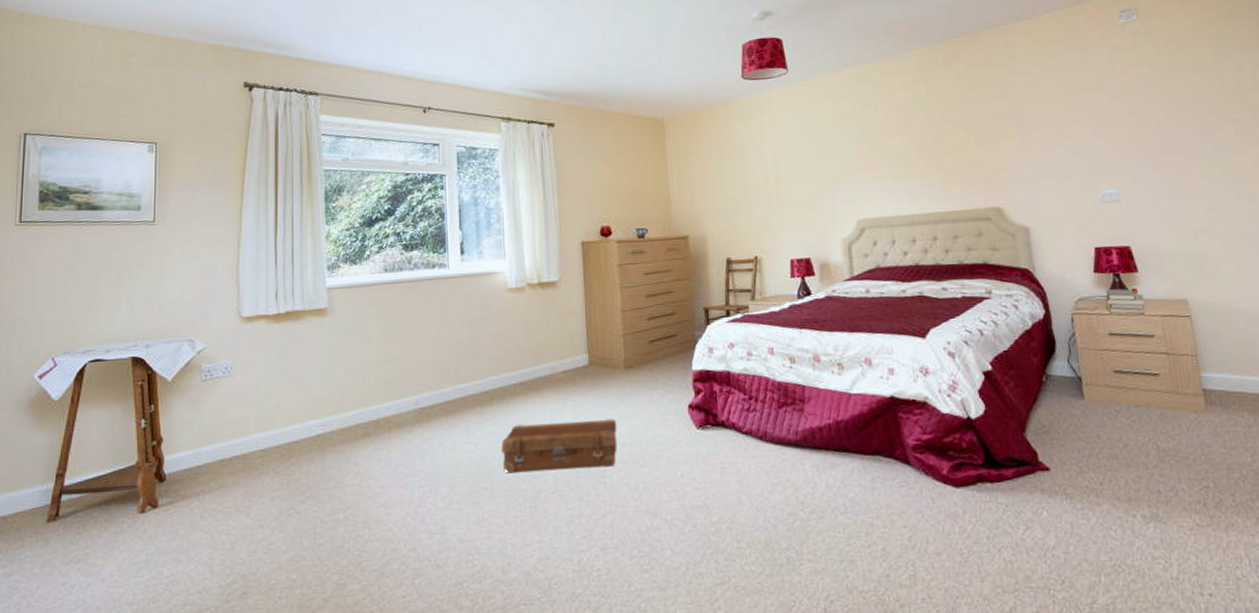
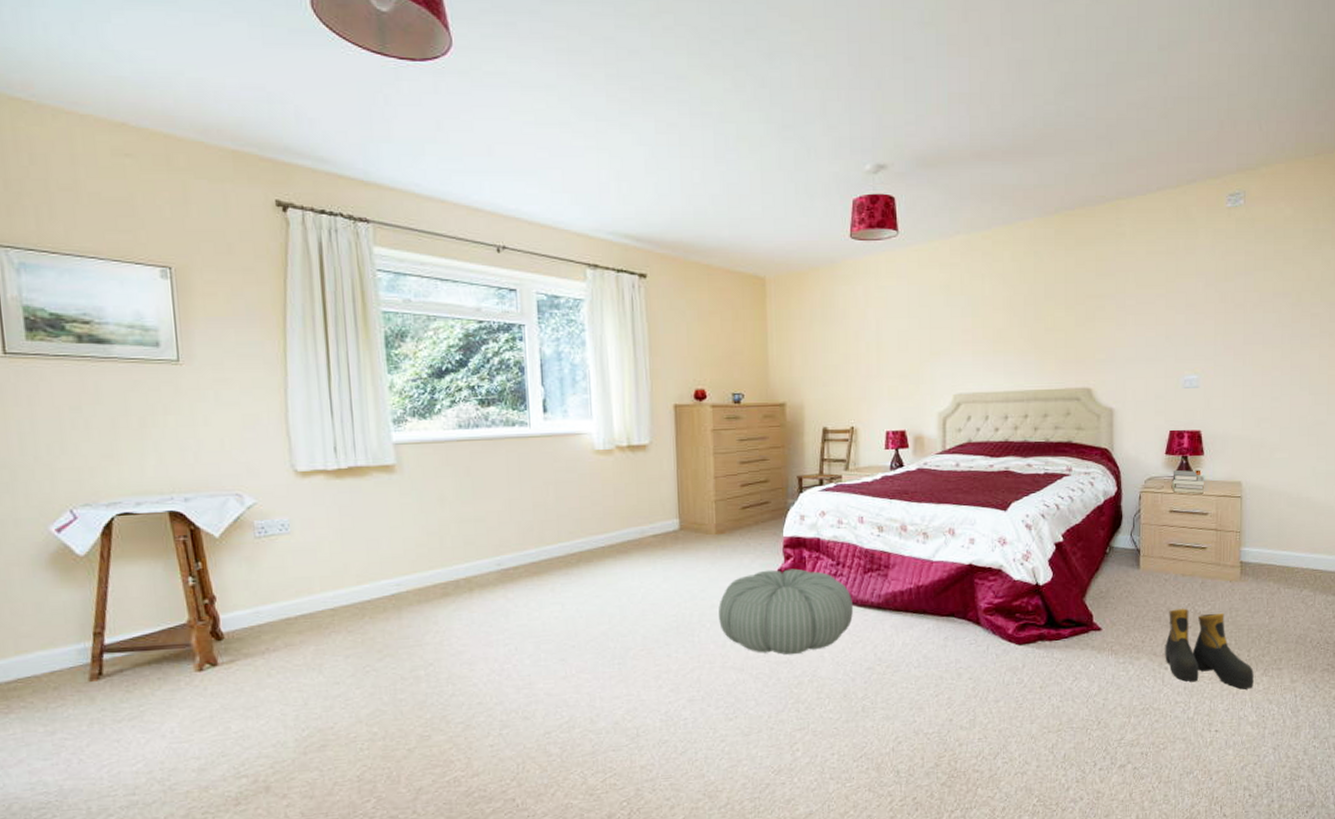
suitcase: present [501,418,617,474] -> none [589,581,707,632]
pouf: none [630,403,770,498] -> present [719,568,853,655]
boot: none [1126,444,1247,543] -> present [1165,608,1254,690]

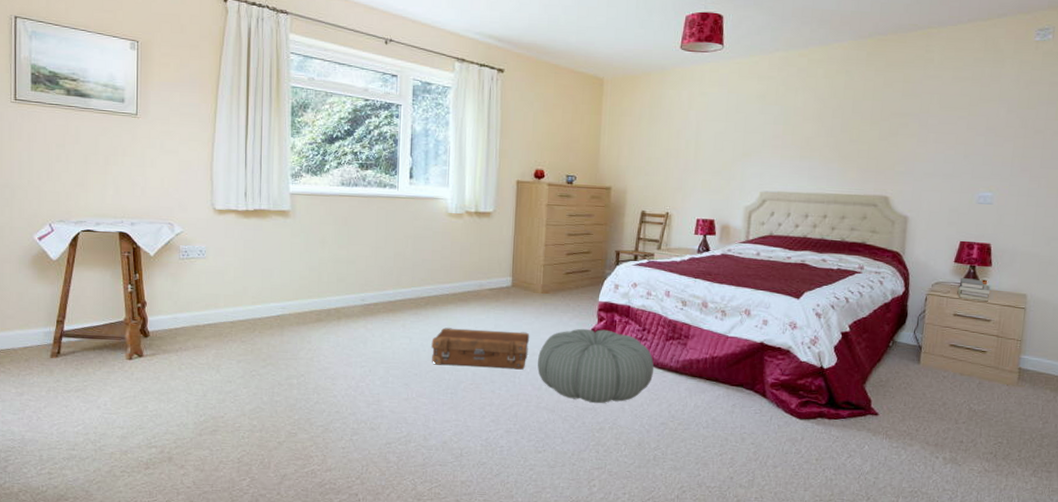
suitcase: none [589,581,707,632] -> present [431,327,530,370]
boot: present [1165,608,1254,690] -> none [937,404,1023,487]

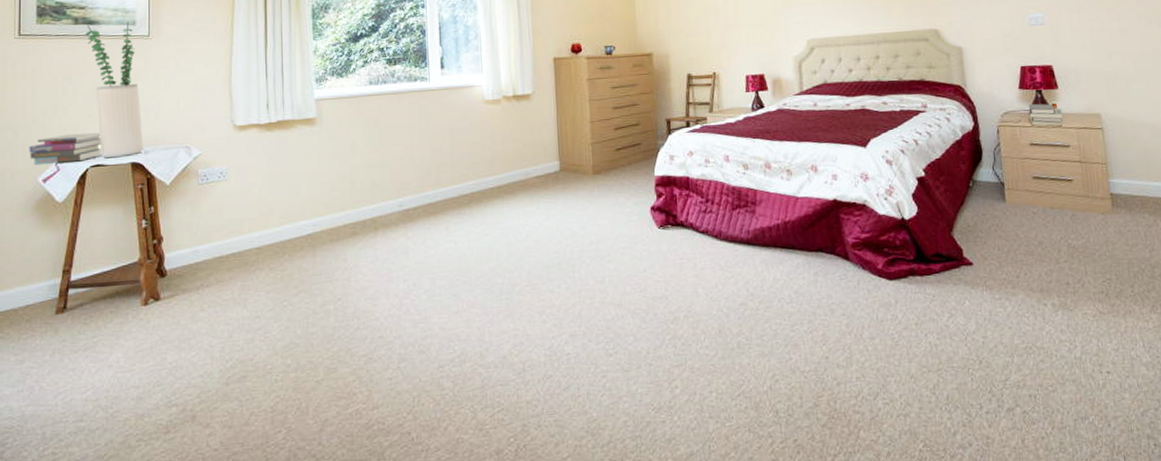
books: none [25,198,92,225] -> present [29,132,102,166]
vase: none [77,98,130,226] -> present [85,22,143,159]
suitcase: present [431,327,530,370] -> none [479,219,586,269]
pouf: present [538,328,654,403] -> none [597,206,724,290]

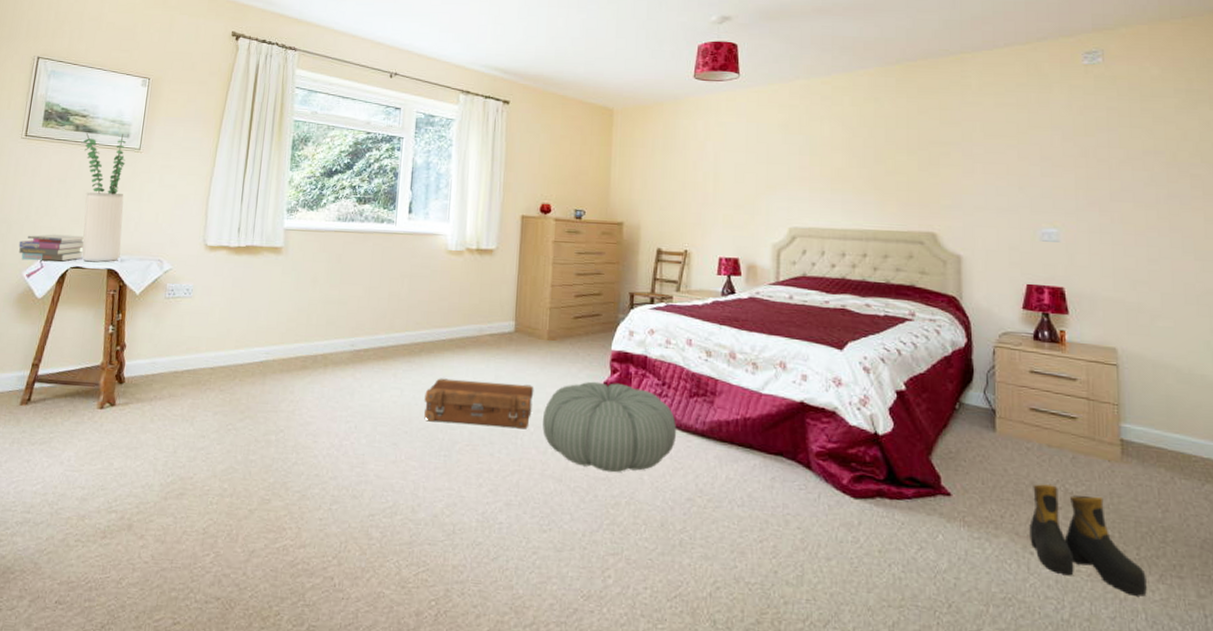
suitcase: none [479,219,586,269] -> present [424,378,534,429]
pouf: none [597,206,724,290] -> present [543,381,676,472]
books: present [1028,103,1063,127] -> none [1031,326,1072,357]
boot: none [1041,242,1142,328] -> present [1029,484,1147,597]

